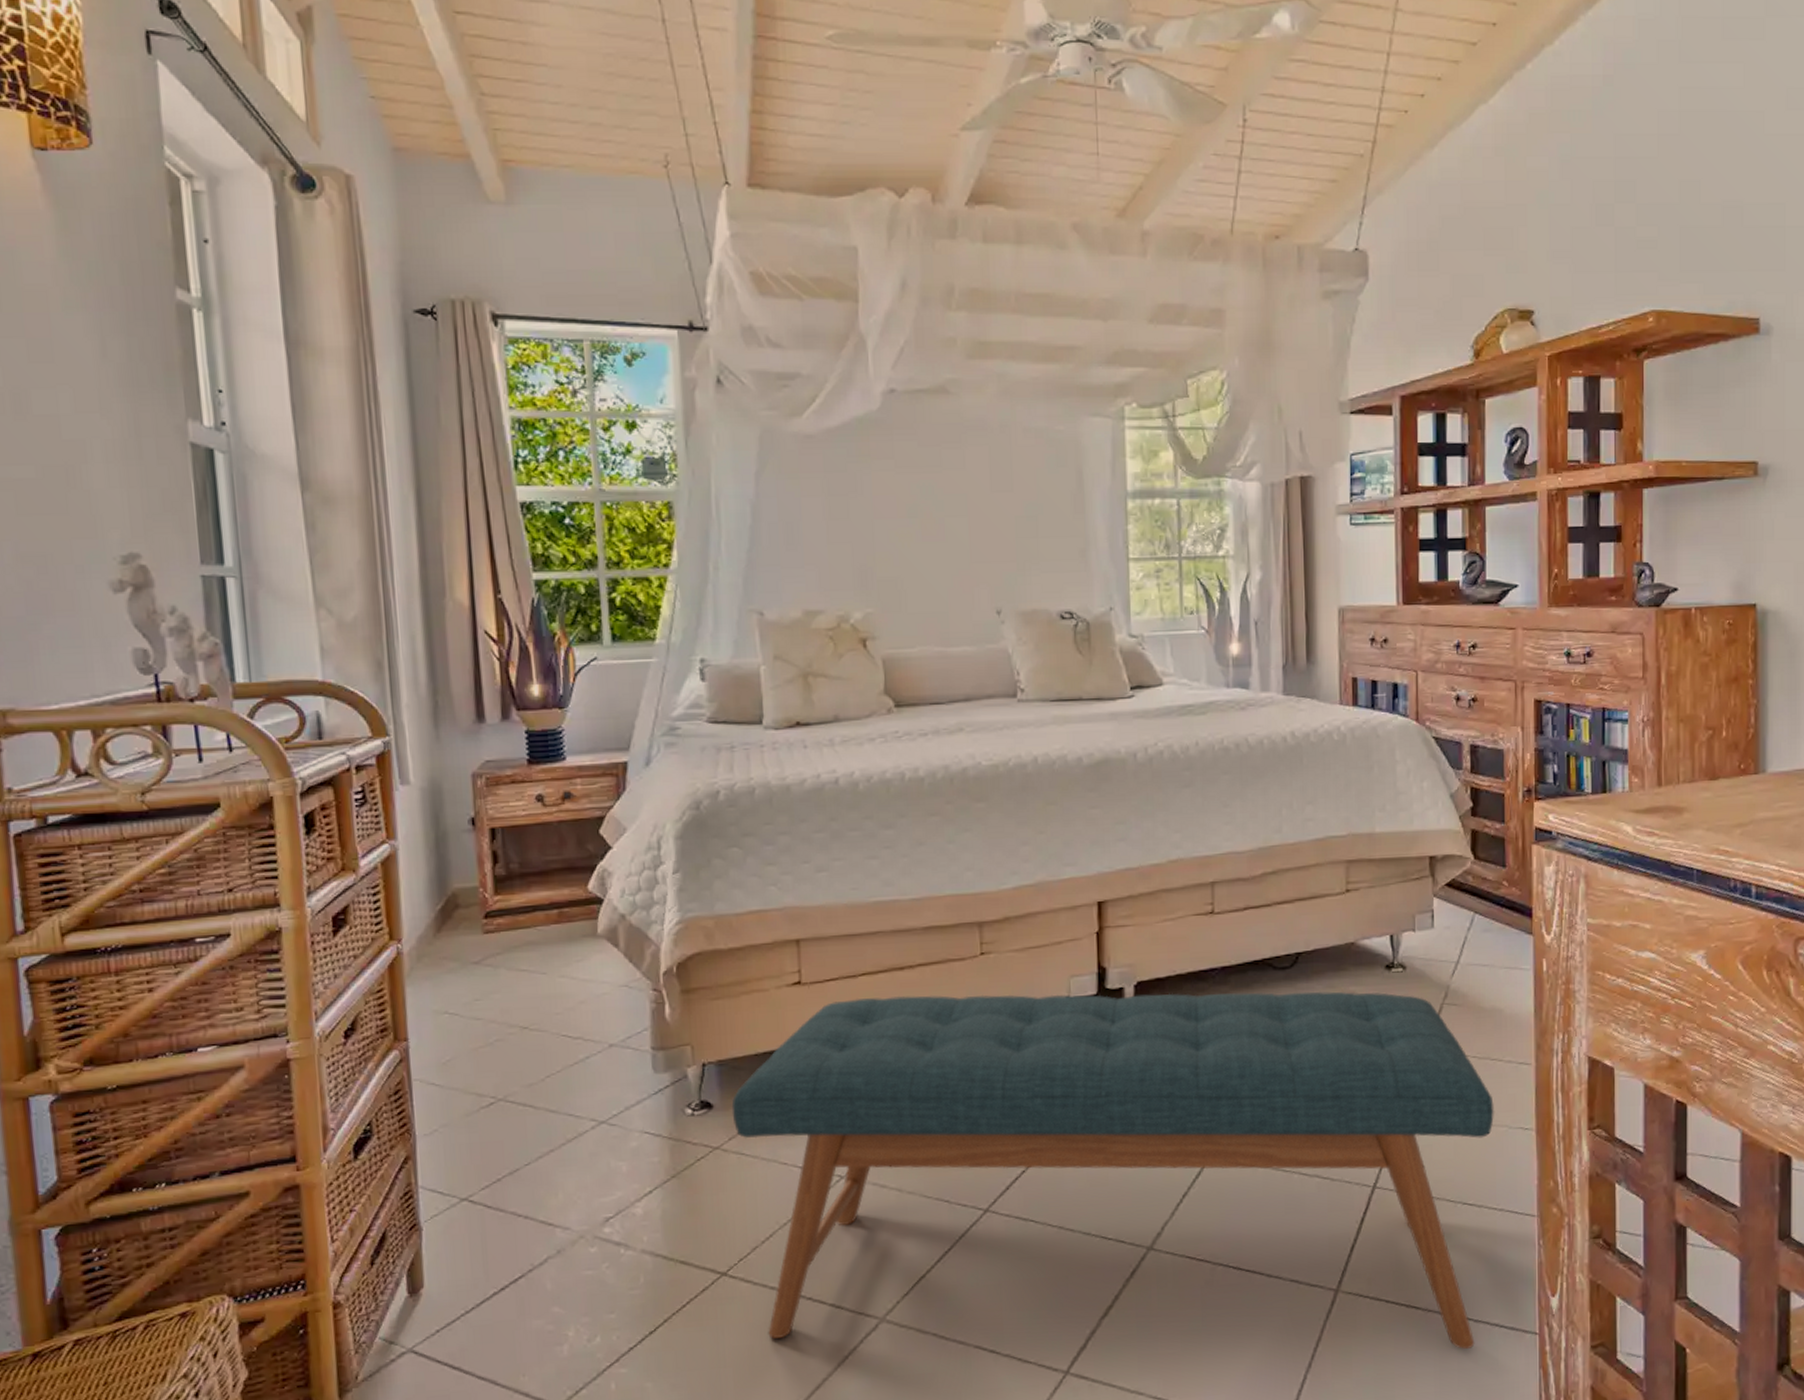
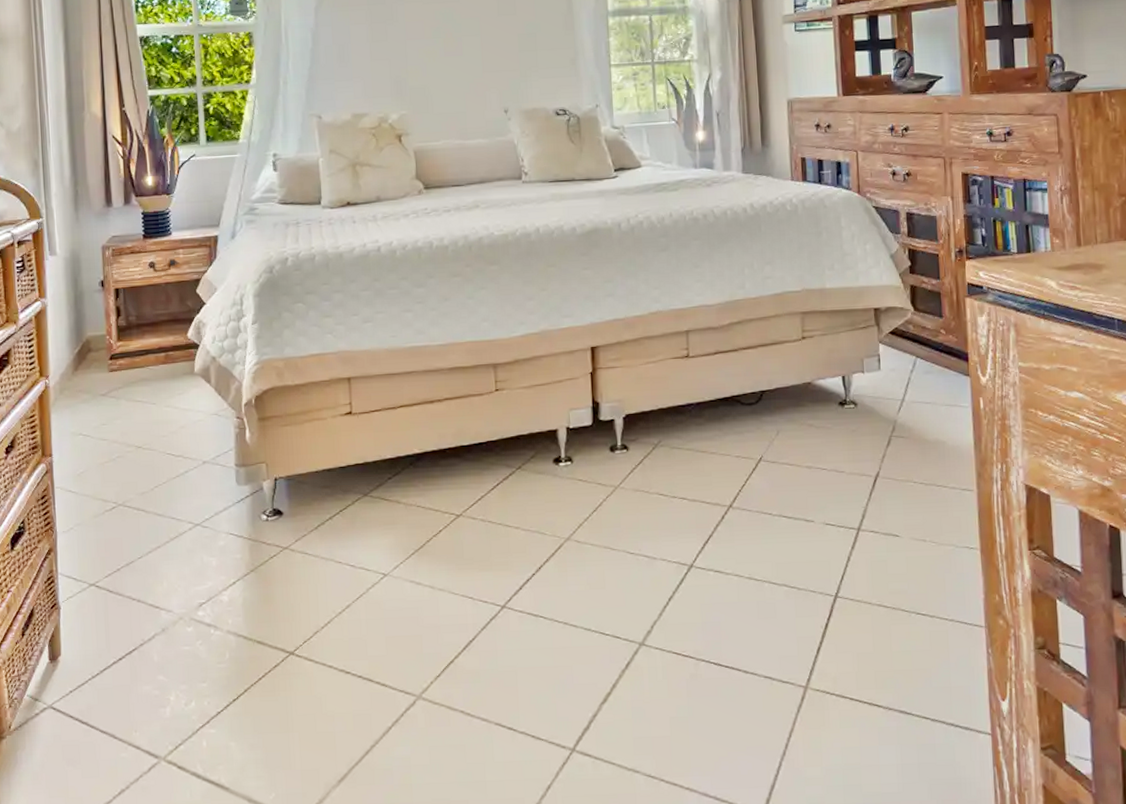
bench: present [731,991,1495,1349] -> none [297,424,942,745]

